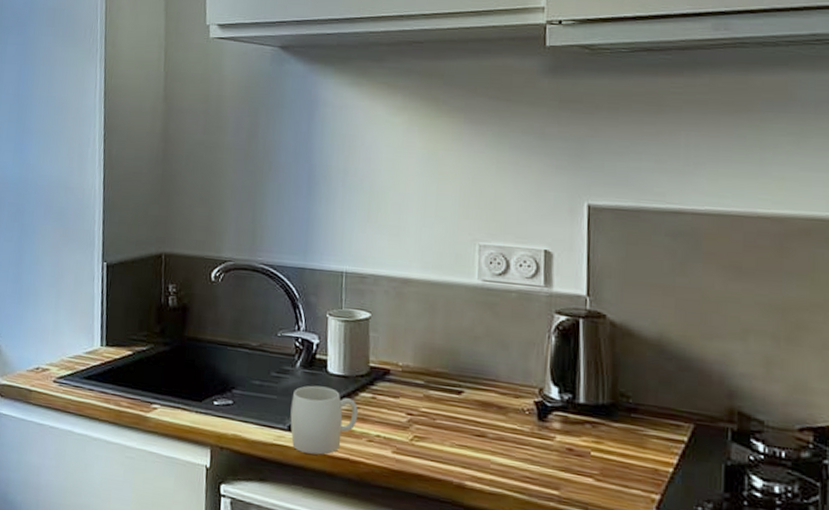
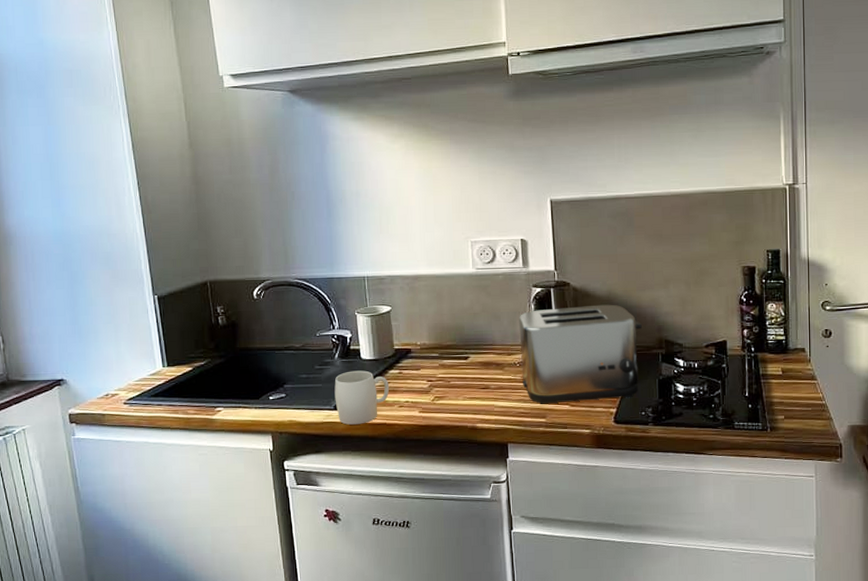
toaster: none [530,343,705,483] -> present [519,304,642,404]

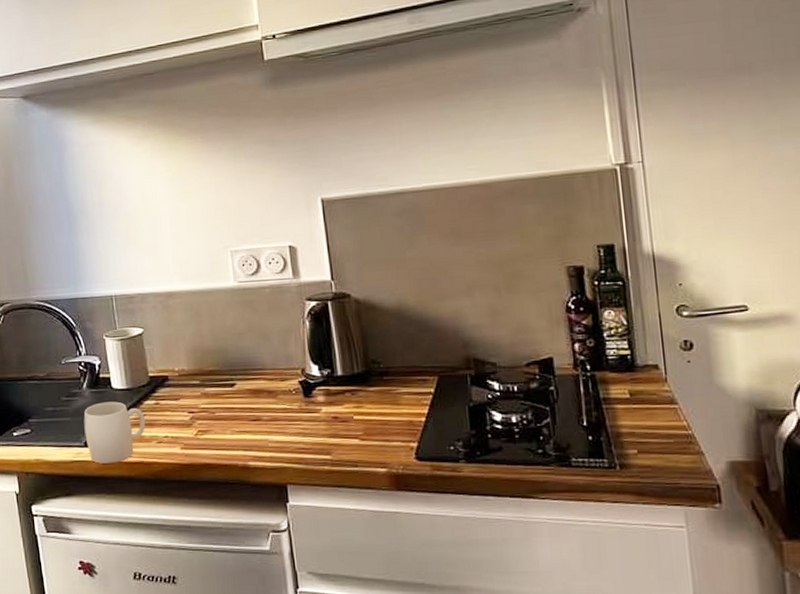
toaster: present [519,304,642,404] -> none [291,317,443,438]

